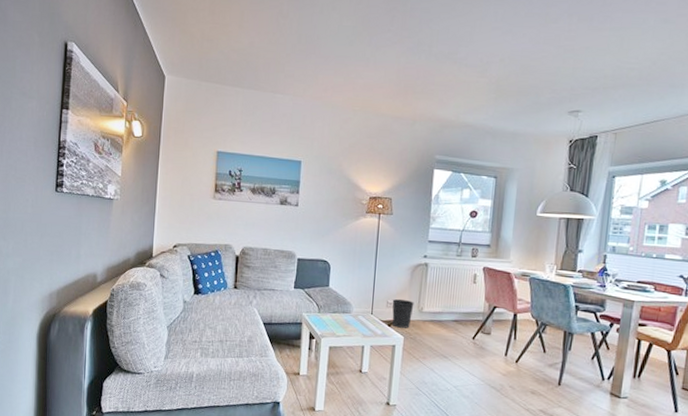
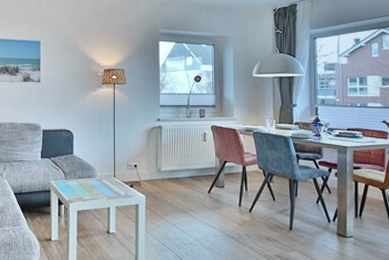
wastebasket: present [392,298,414,329] -> none [132,160,152,188]

